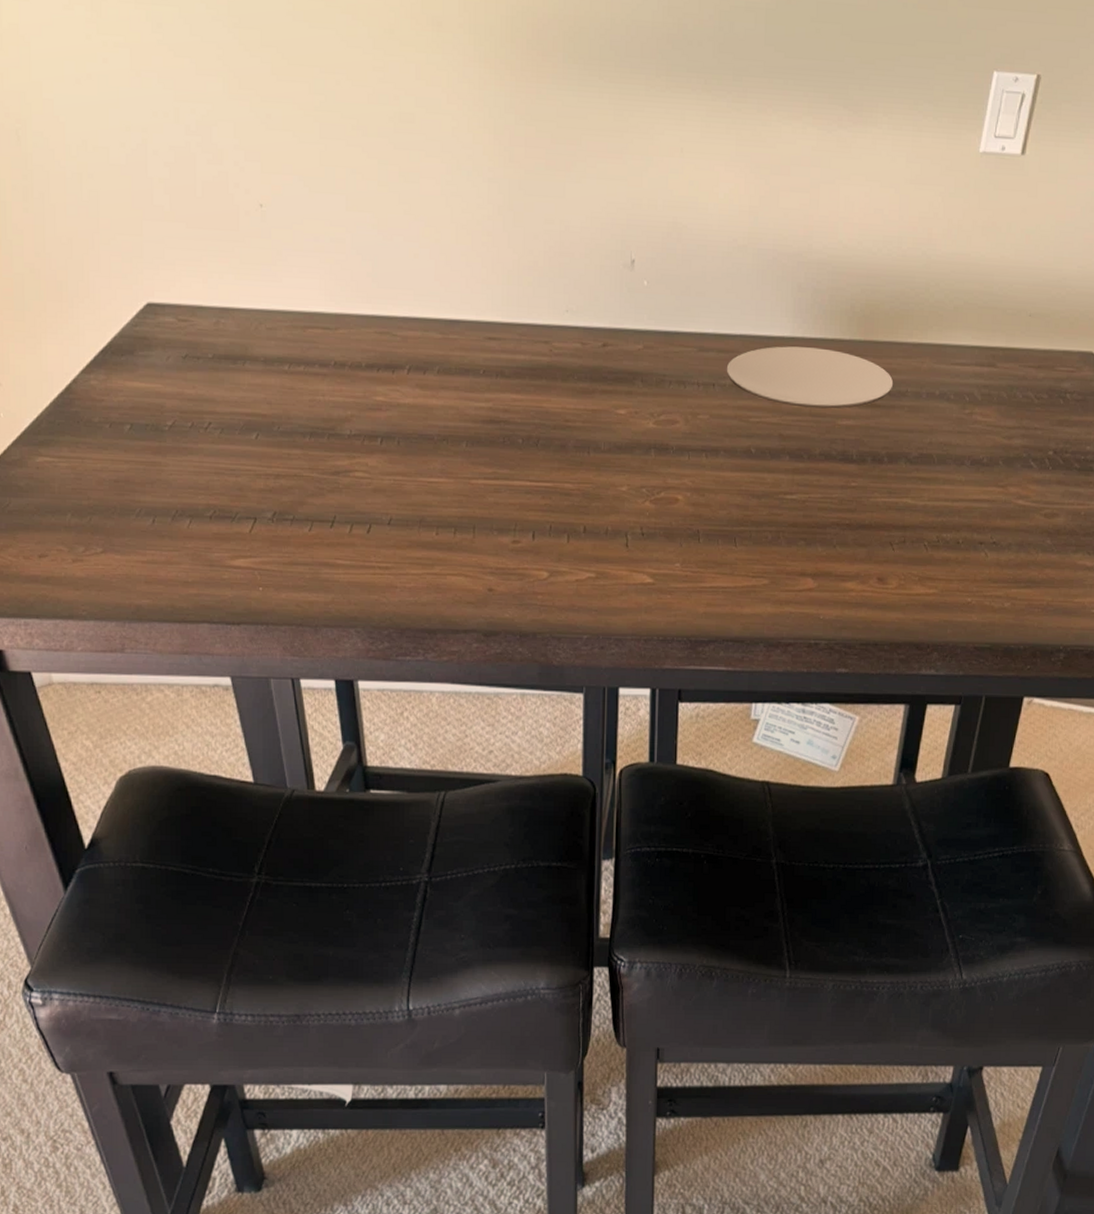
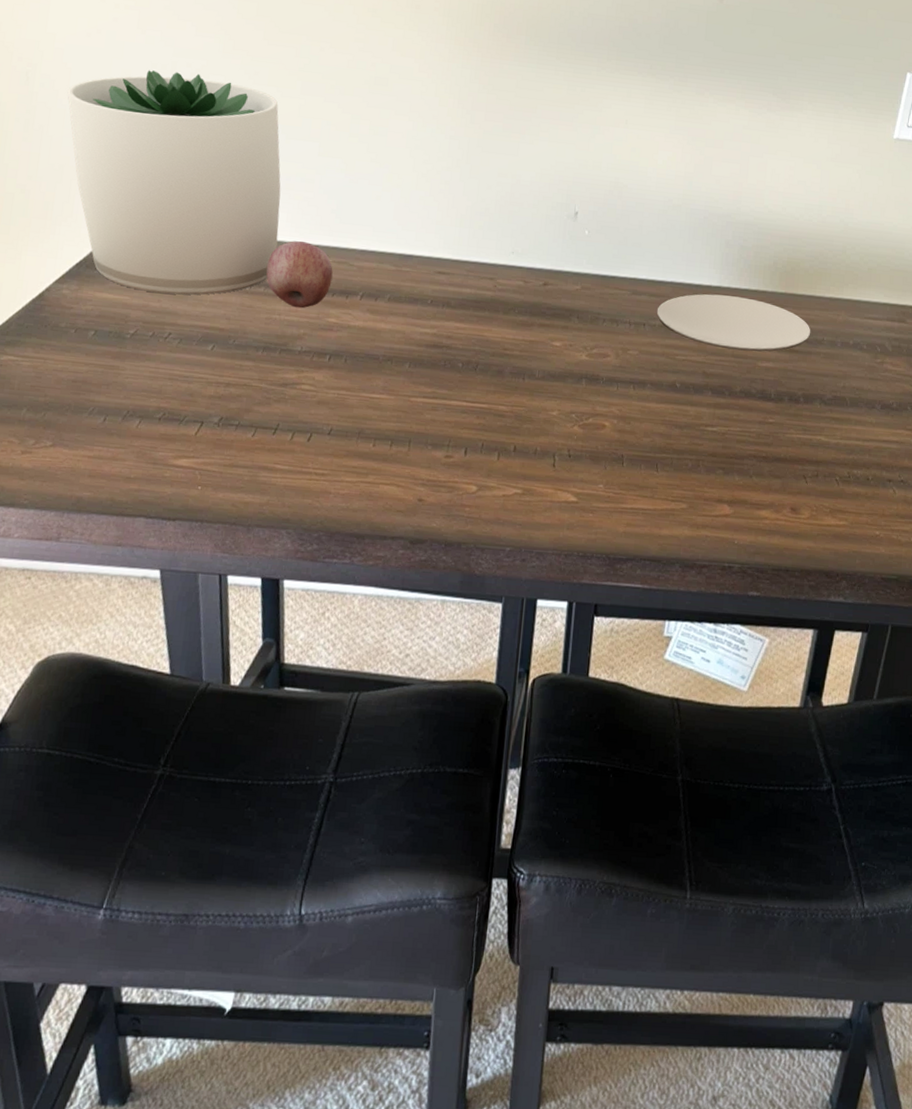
planter: none [64,119,313,379] -> present [67,70,281,295]
fruit: none [305,310,375,387] -> present [266,240,333,309]

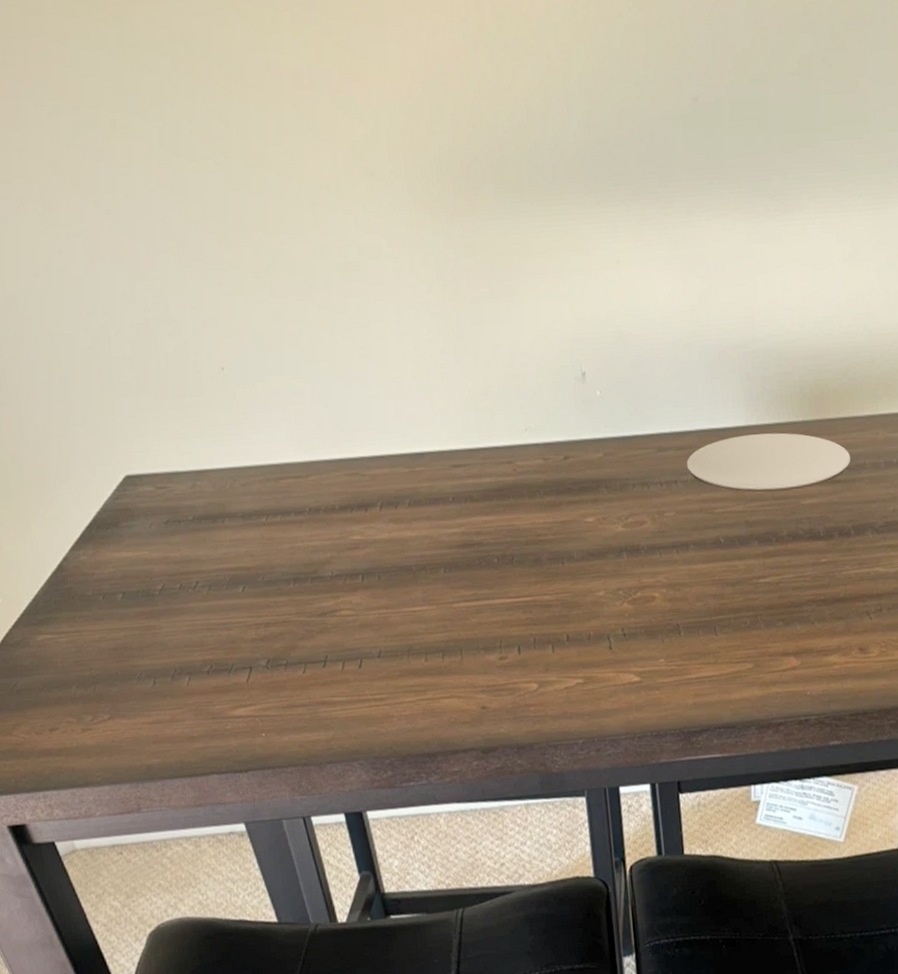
planter: present [67,70,281,295] -> none [31,295,284,543]
fruit: present [266,240,333,309] -> none [278,458,348,532]

